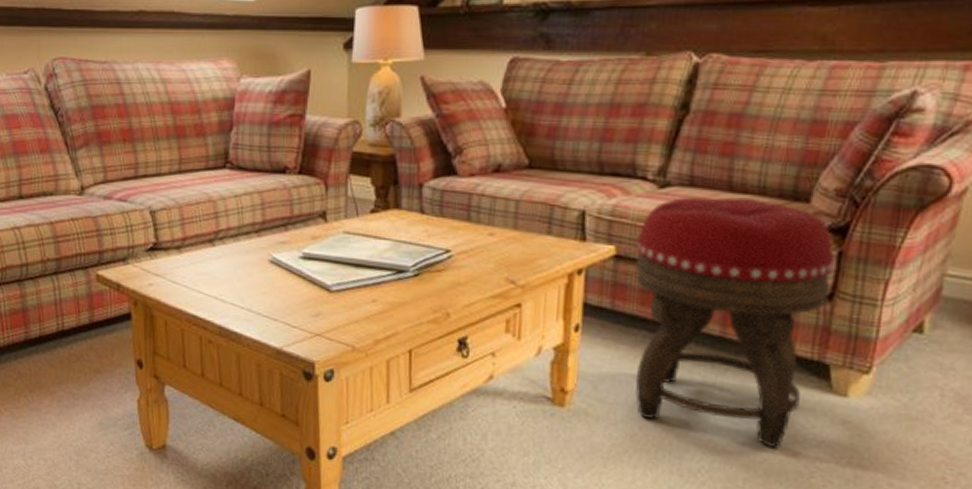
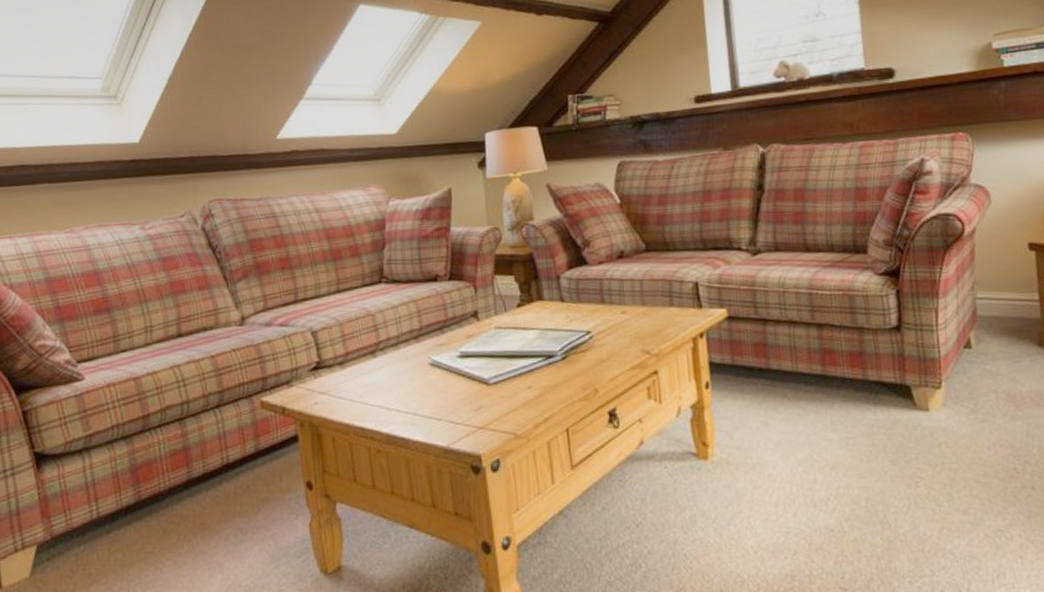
footstool: present [635,197,836,448] -> none [743,255,898,467]

